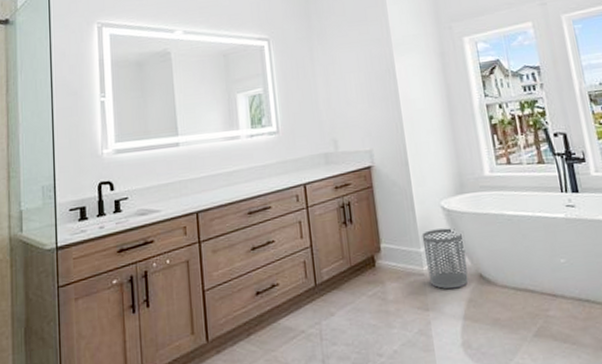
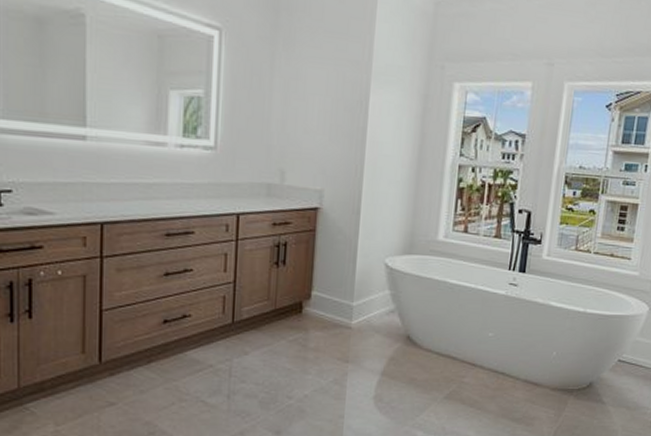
waste bin: present [421,228,468,290] -> none [355,285,402,346]

